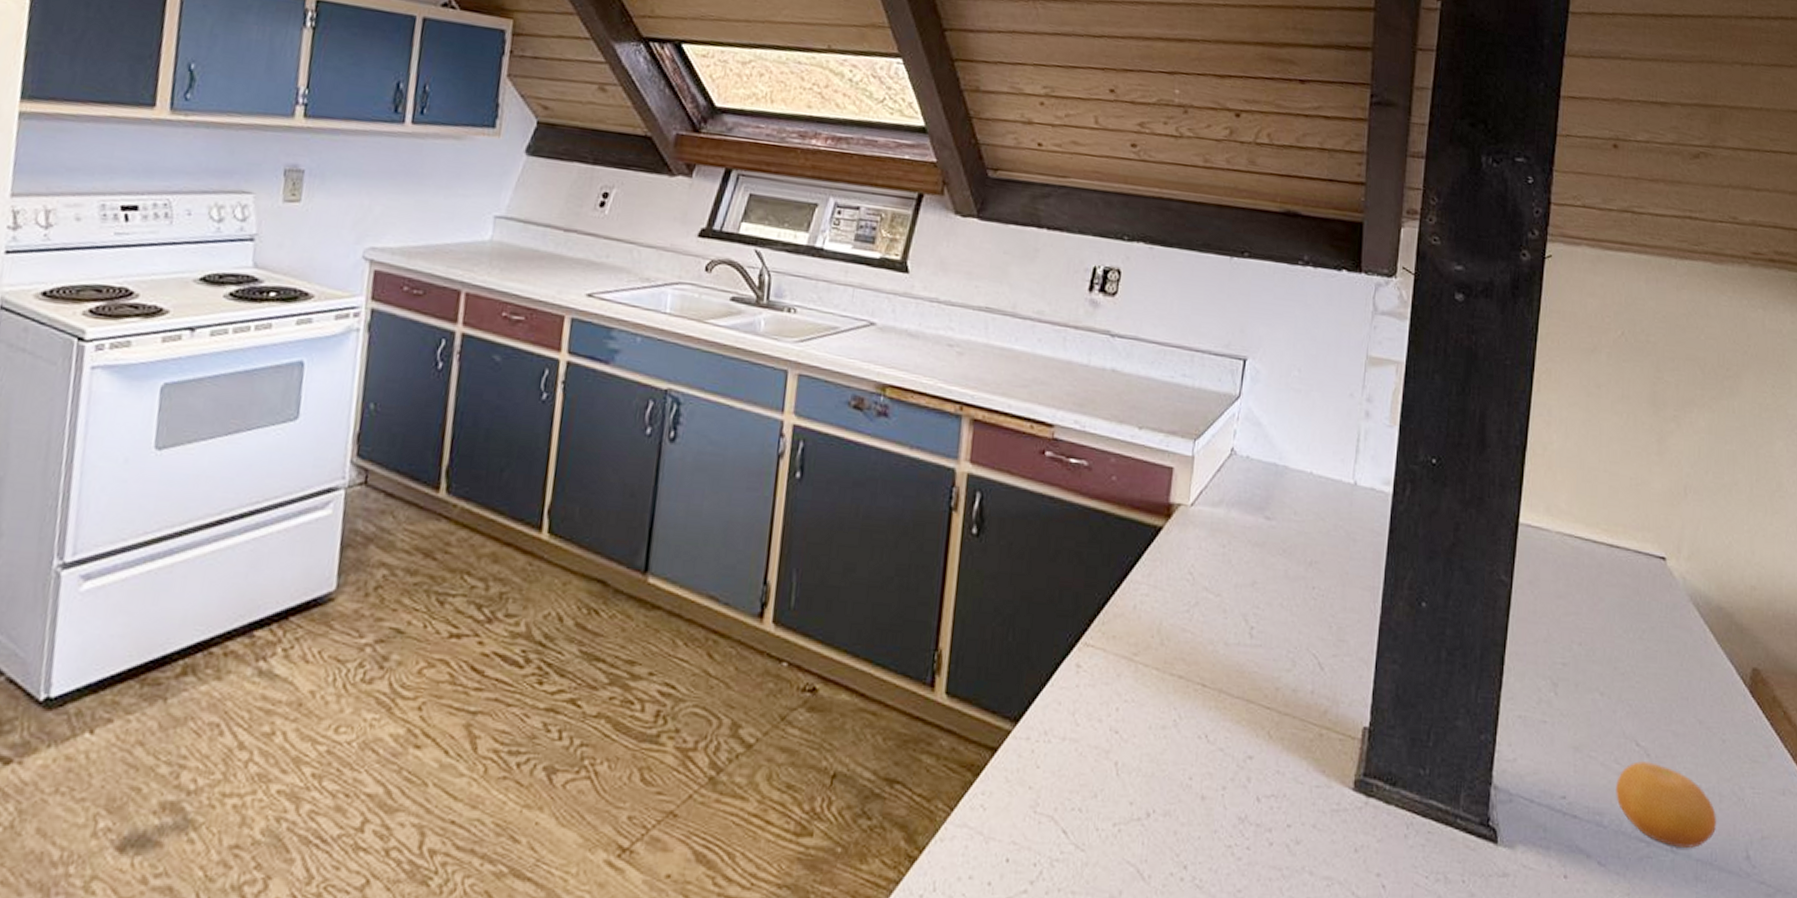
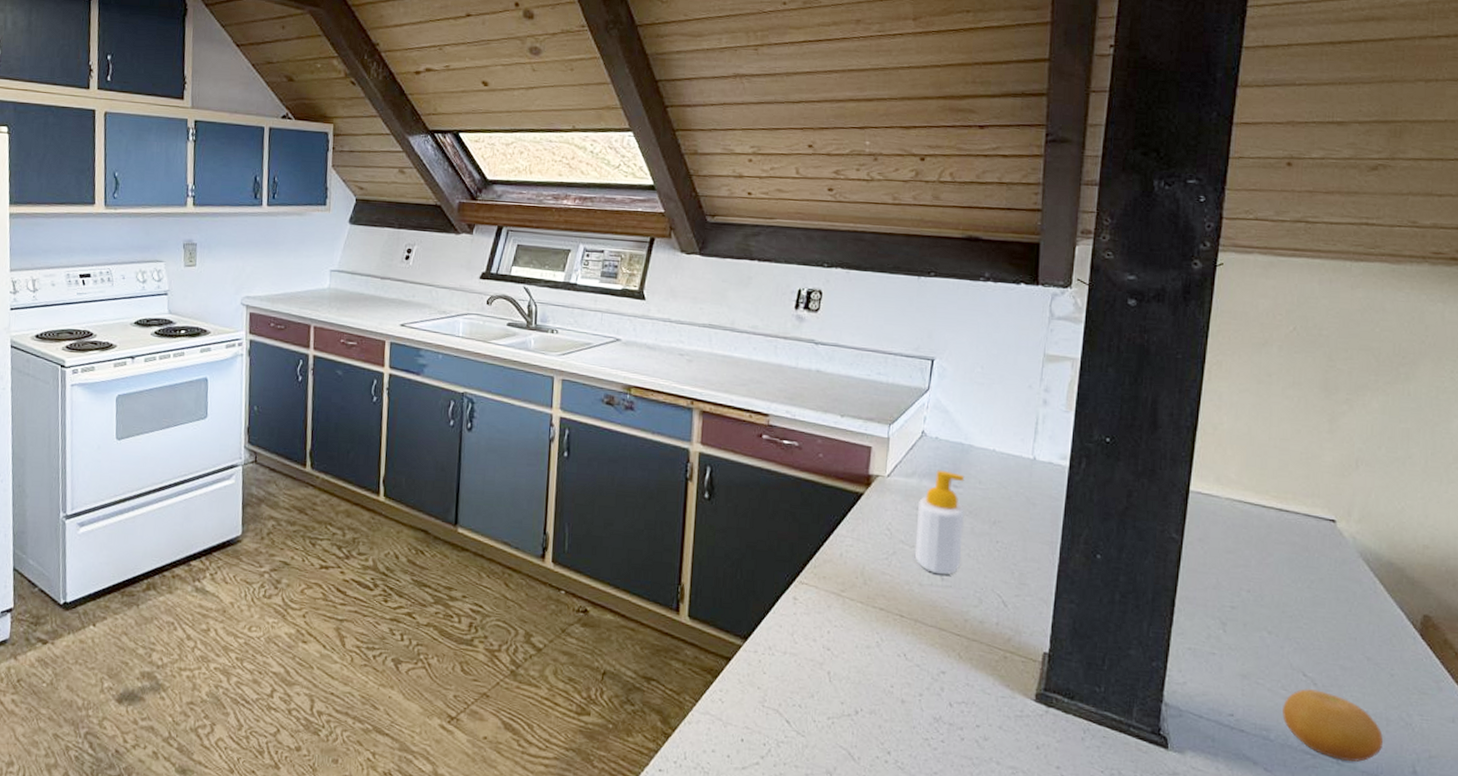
soap bottle: none [1219,497,1278,631] -> present [914,470,965,575]

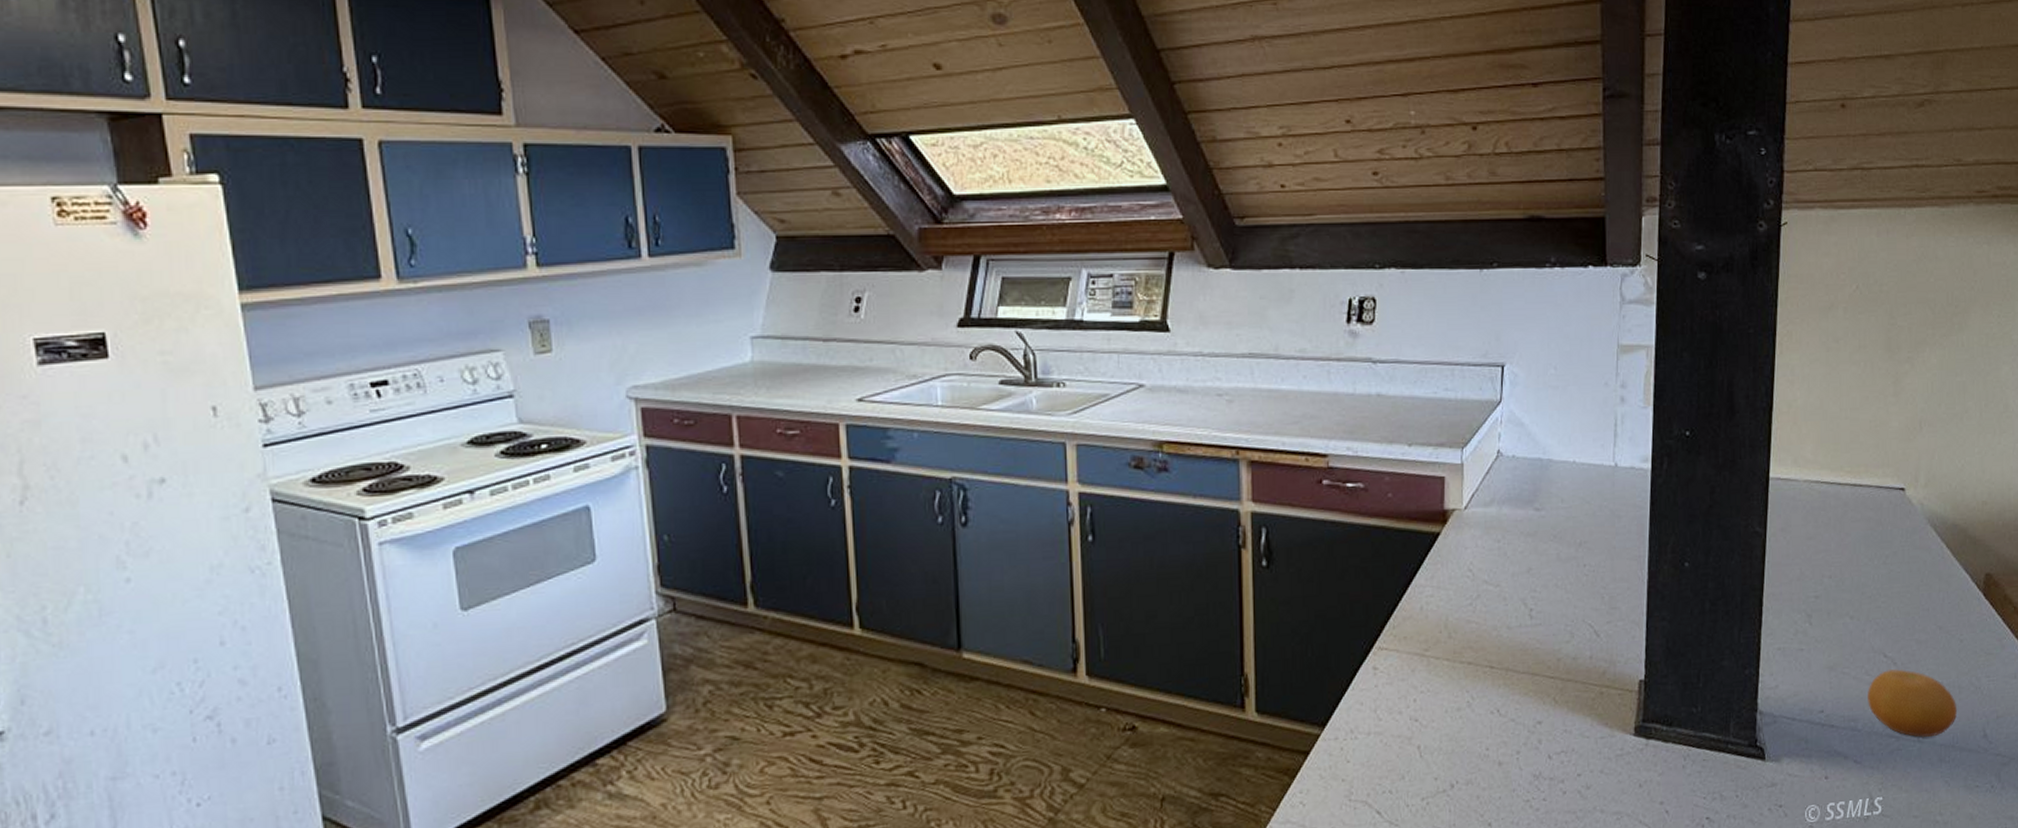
soap bottle: present [914,470,965,575] -> none [1499,492,1550,613]

